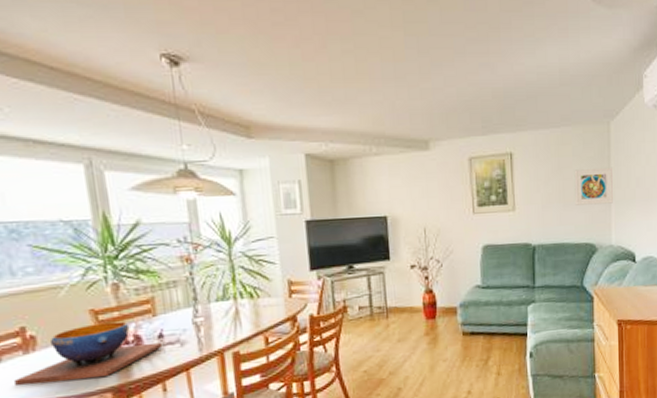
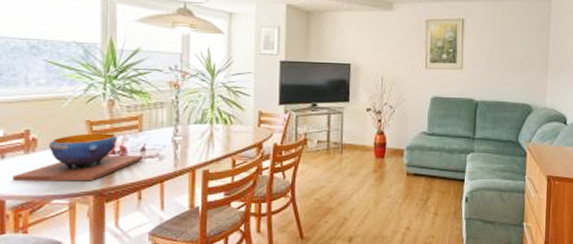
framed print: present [574,167,614,205] -> none [516,38,552,71]

